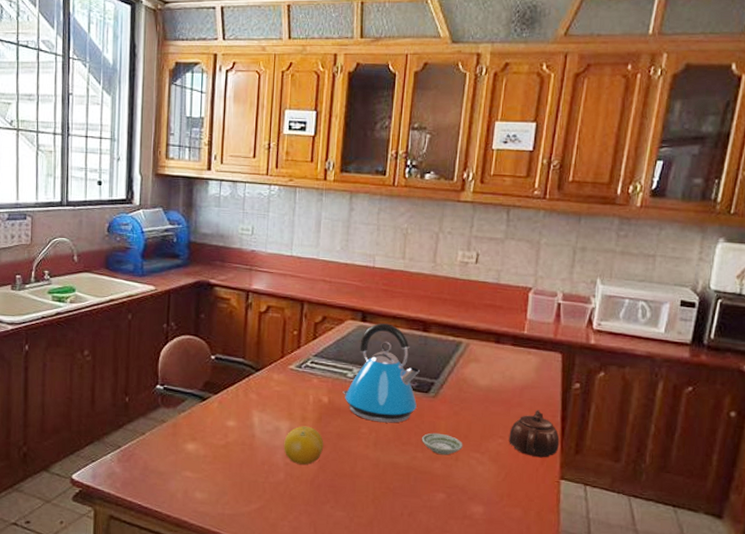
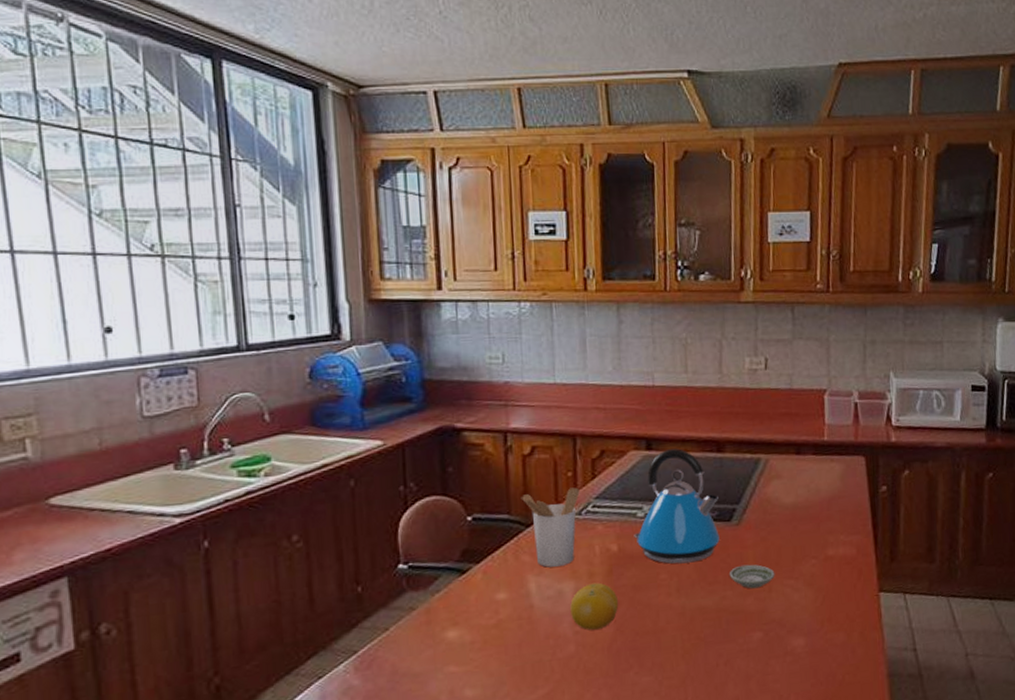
utensil holder: none [254,344,302,407] -> present [520,487,580,567]
teapot: present [509,410,560,458] -> none [822,521,874,573]

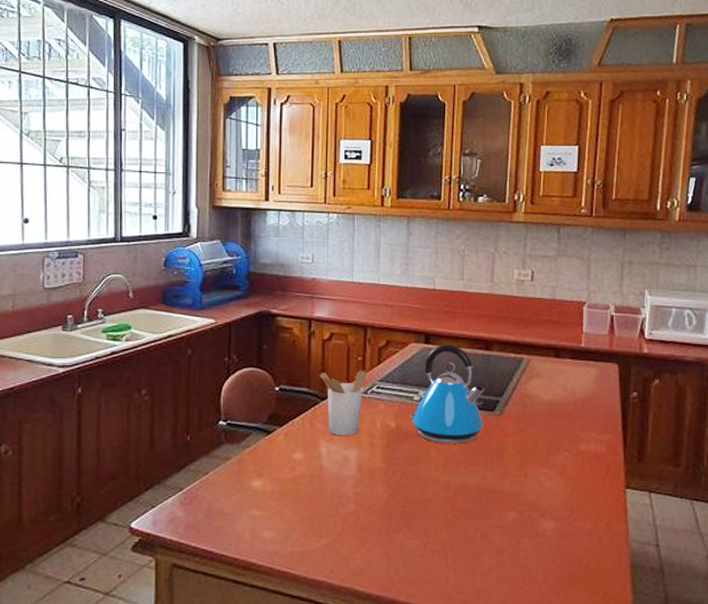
fruit: present [570,582,619,630] -> none [353,453,394,493]
saucer: present [730,564,775,589] -> none [491,451,531,473]

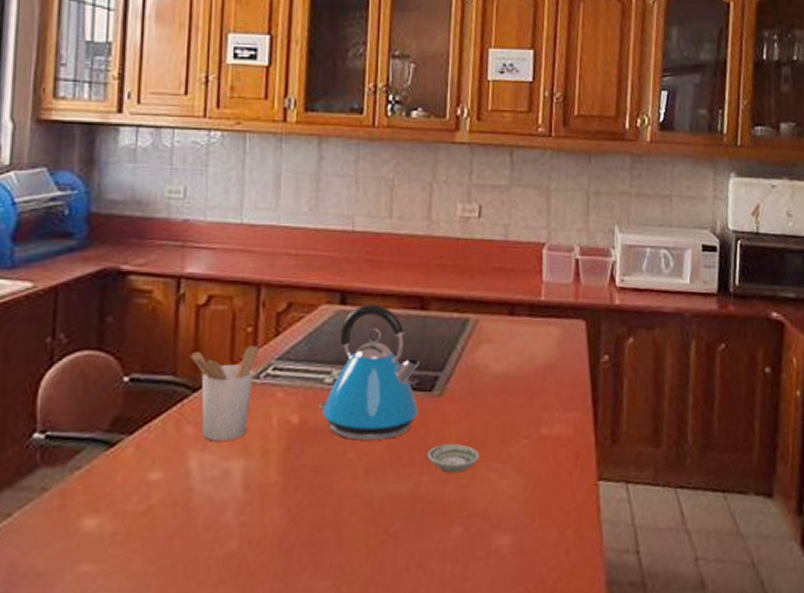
saucer: none [491,451,531,473] -> present [428,443,480,474]

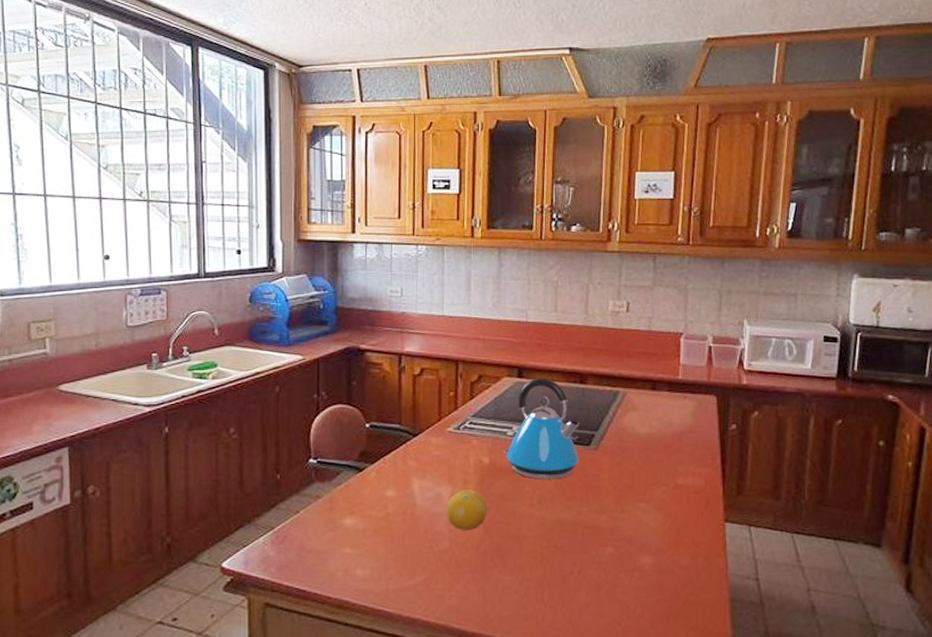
utensil holder: present [189,345,260,441] -> none [410,406,459,472]
fruit: none [237,461,296,521] -> present [447,489,488,530]
saucer: present [428,443,480,474] -> none [587,485,628,508]

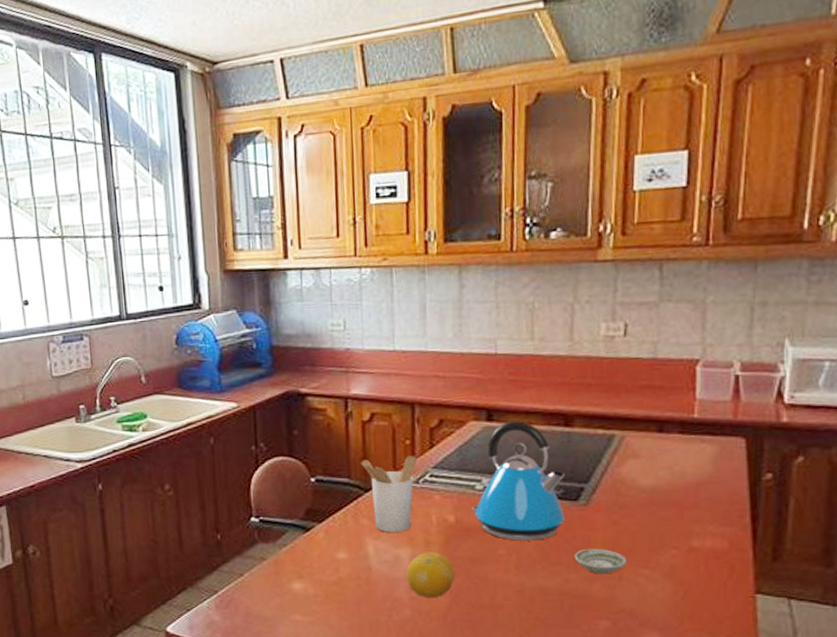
utensil holder: none [410,406,459,472] -> present [360,456,418,532]
saucer: none [587,485,628,508] -> present [575,548,627,575]

